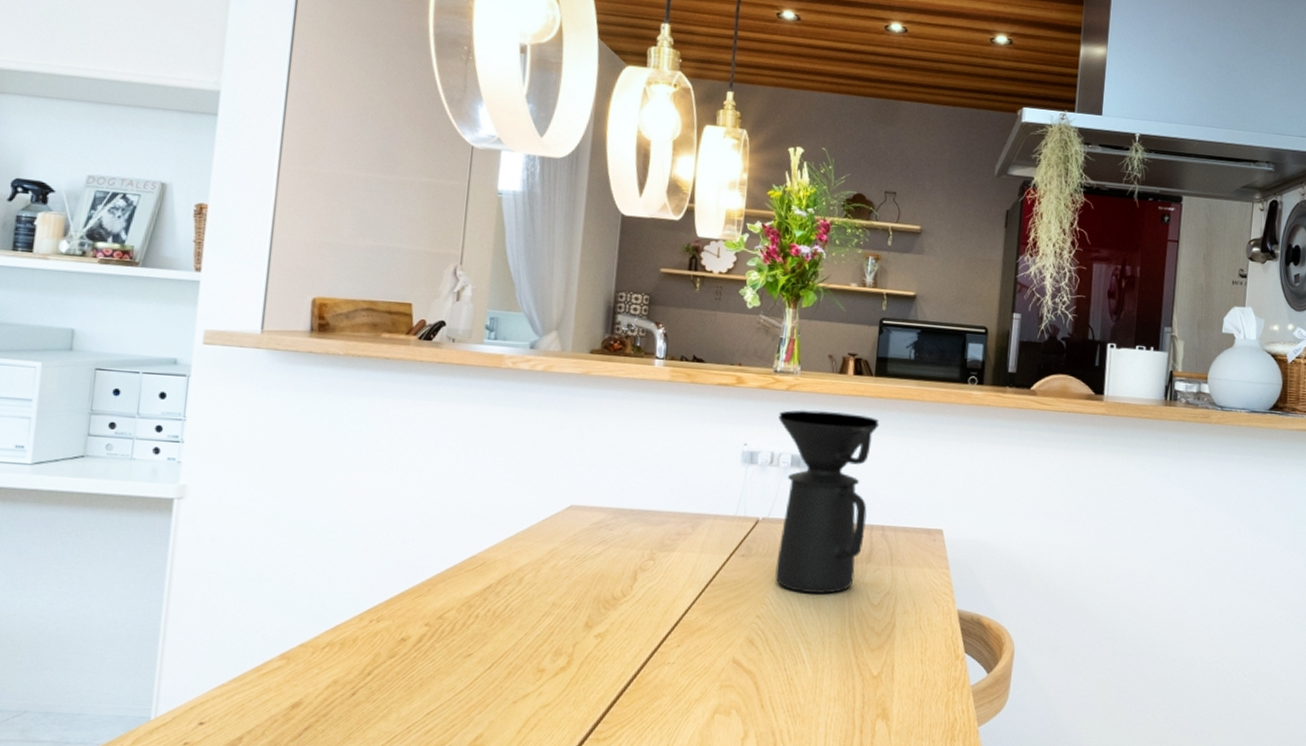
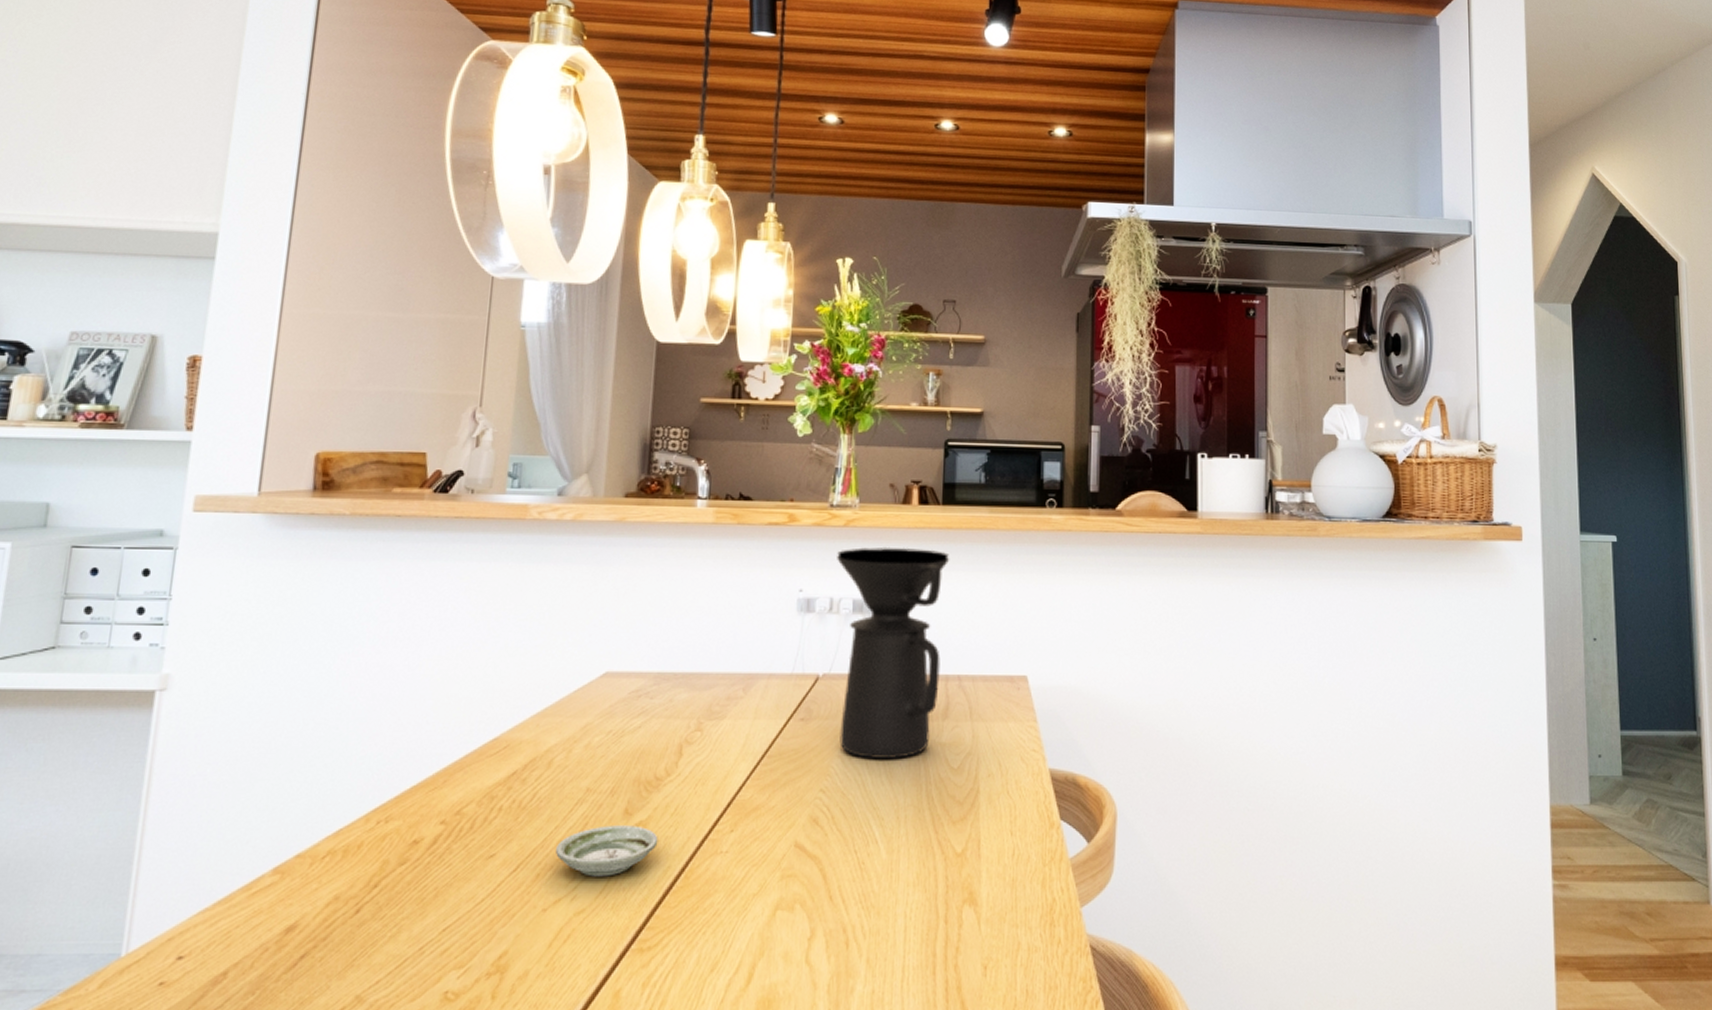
saucer: none [525,635,615,678] -> present [556,825,659,877]

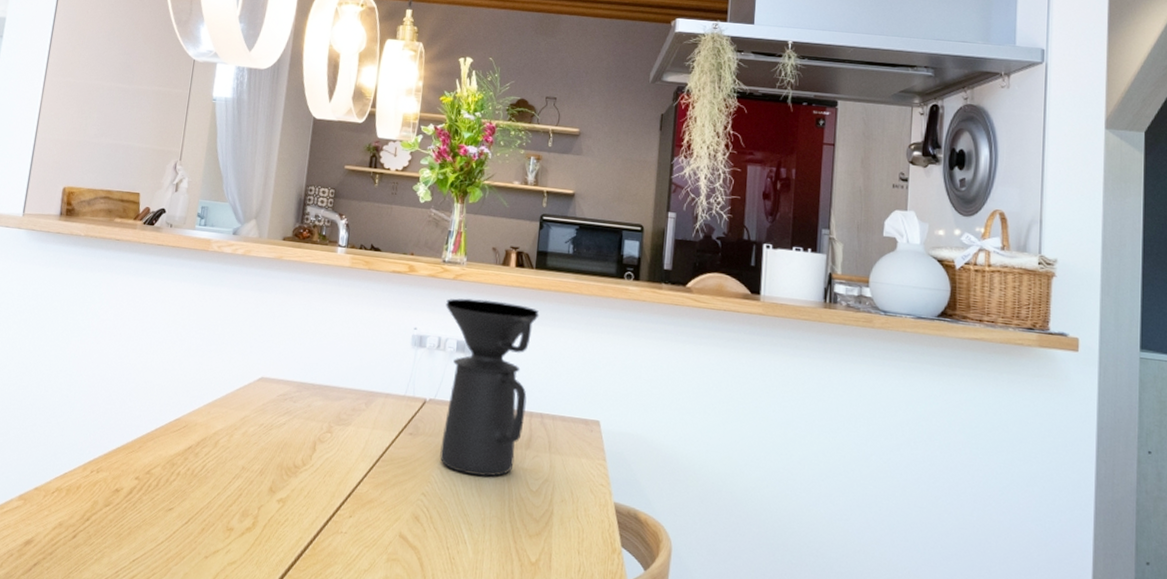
saucer: present [556,825,659,877] -> none [217,498,294,539]

